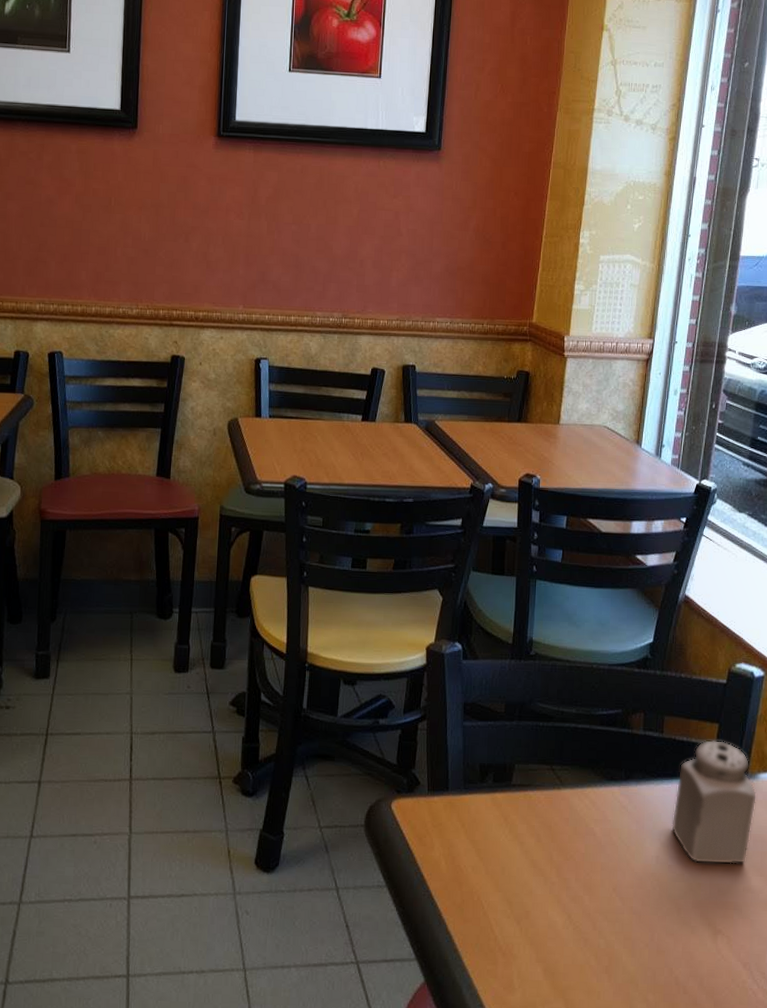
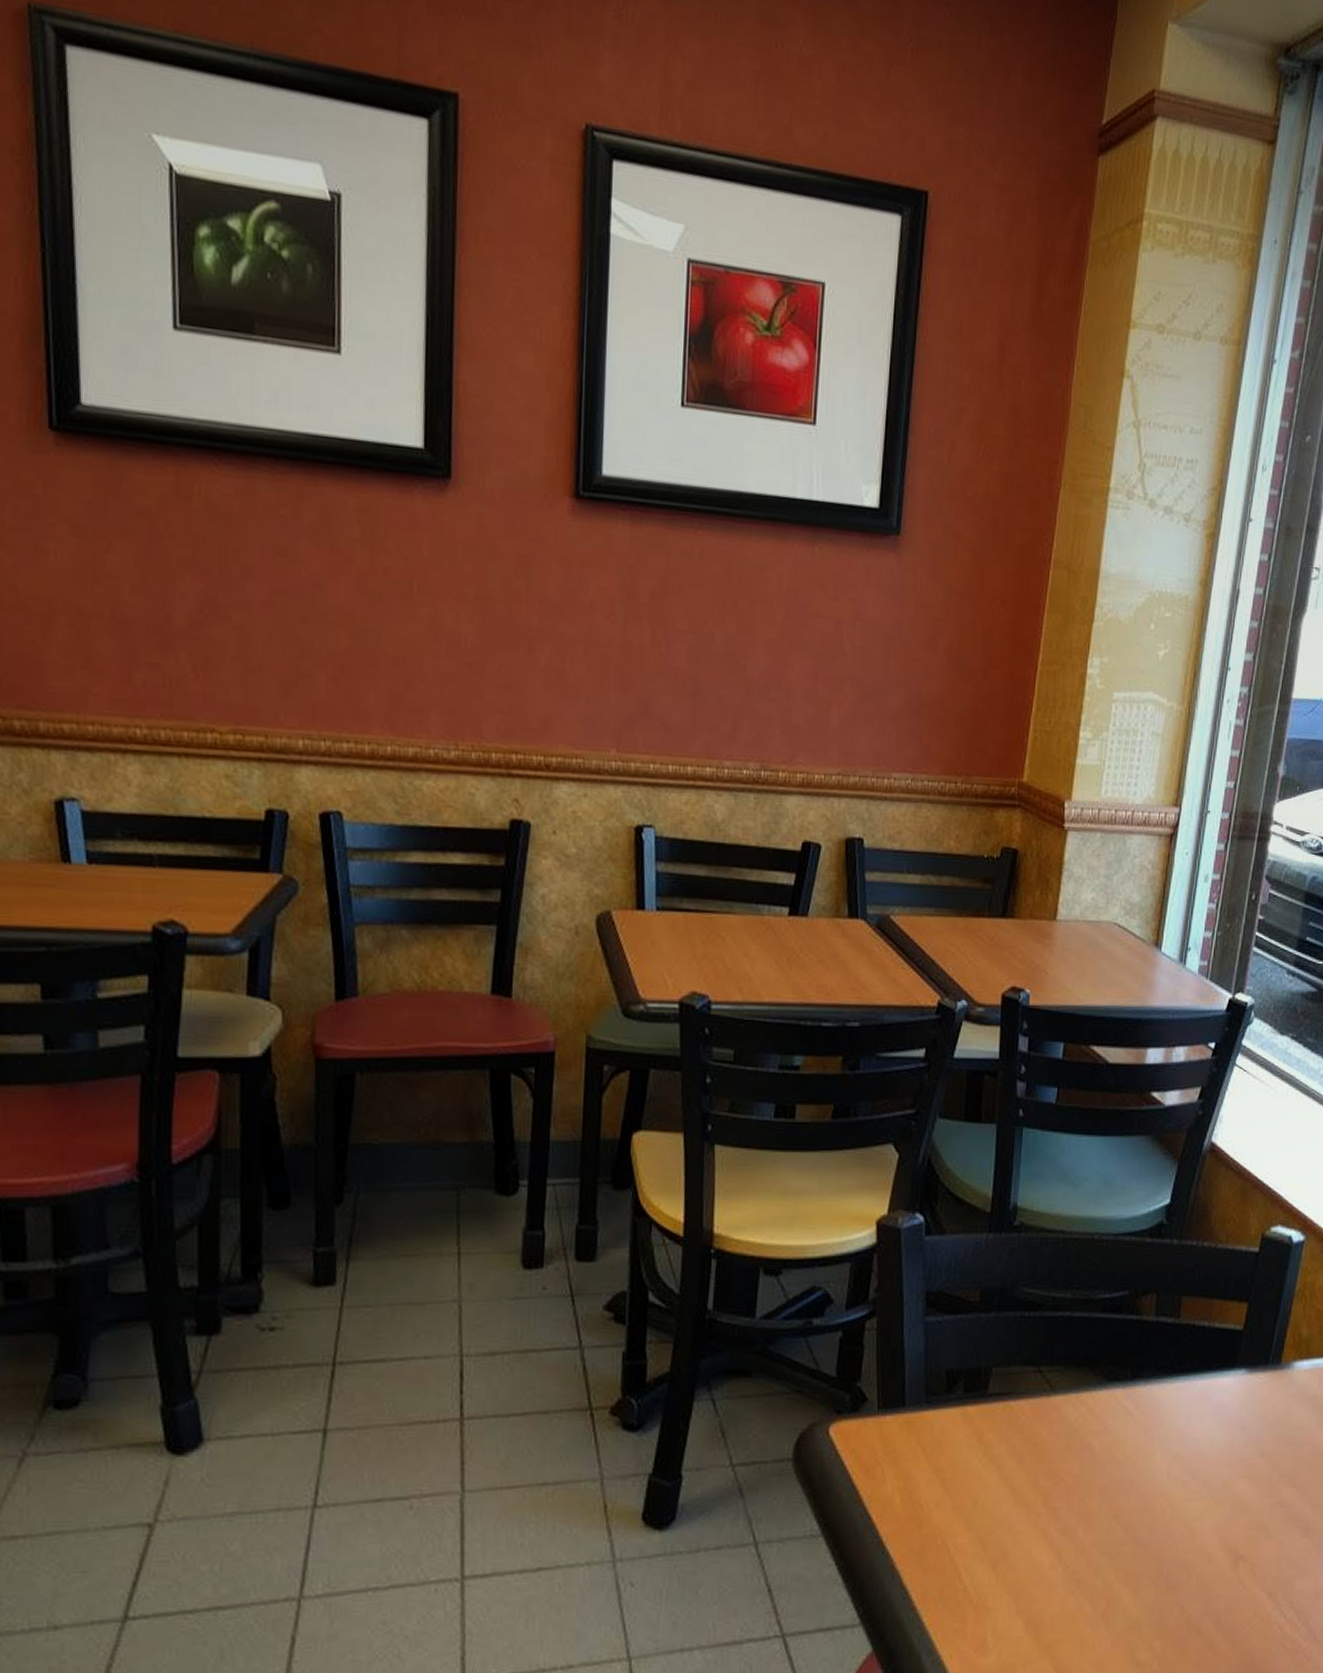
salt shaker: present [671,739,757,865] -> none [1187,1323,1292,1477]

